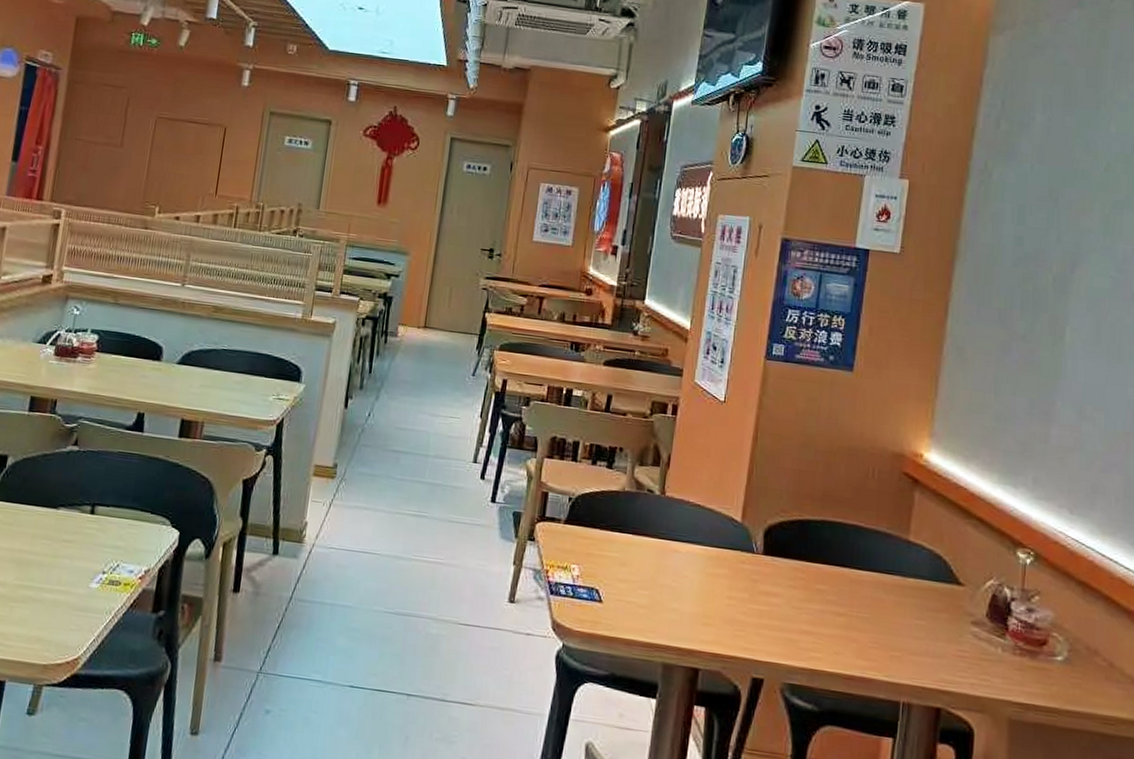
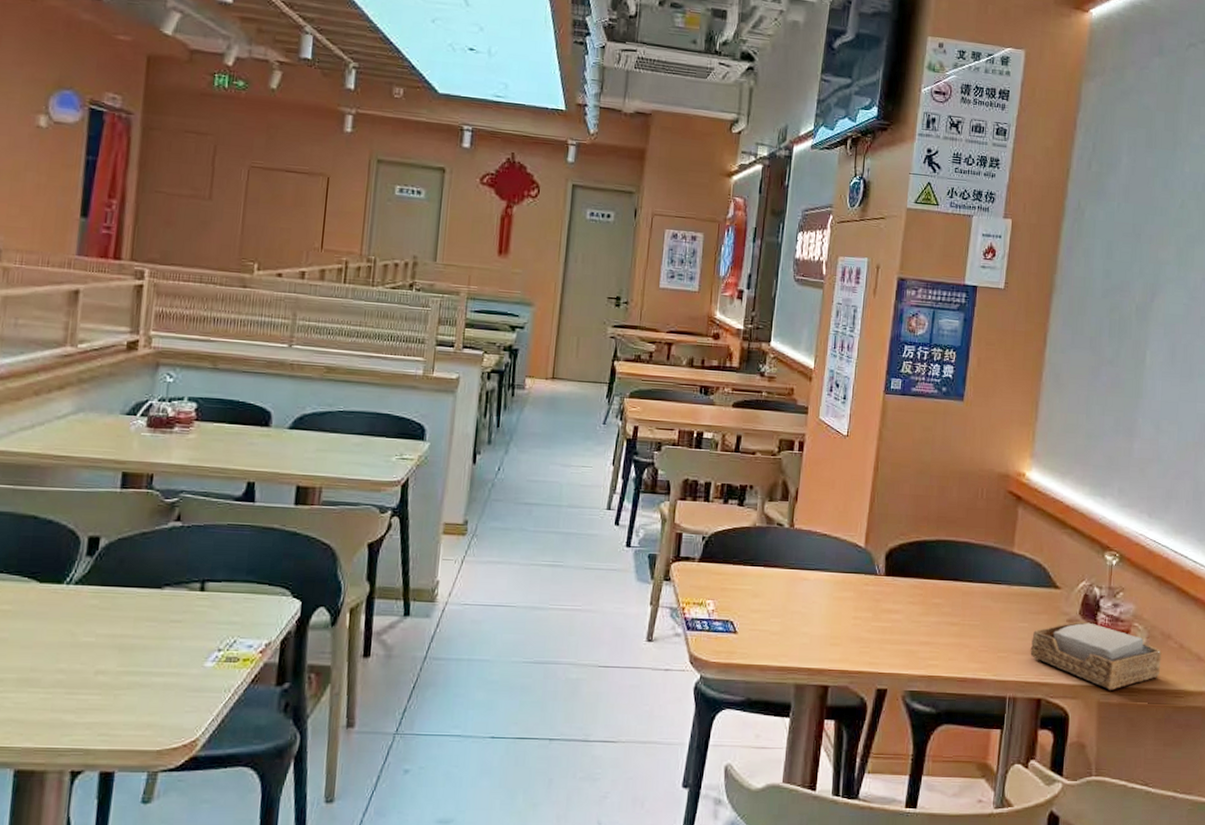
napkin holder: none [928,624,1087,708] -> present [1030,621,1162,690]

